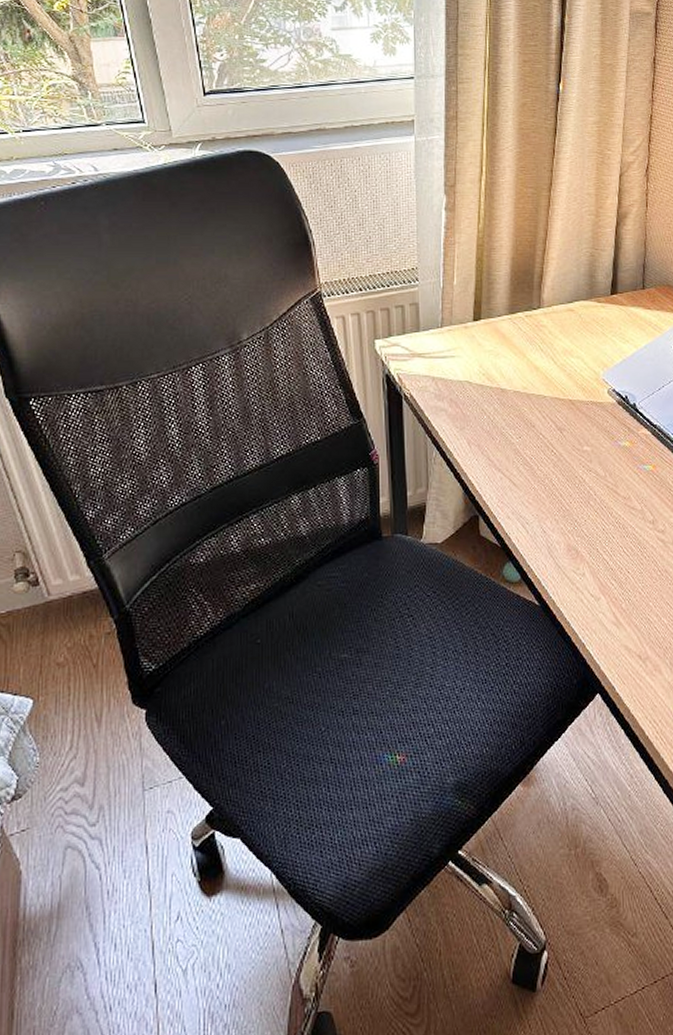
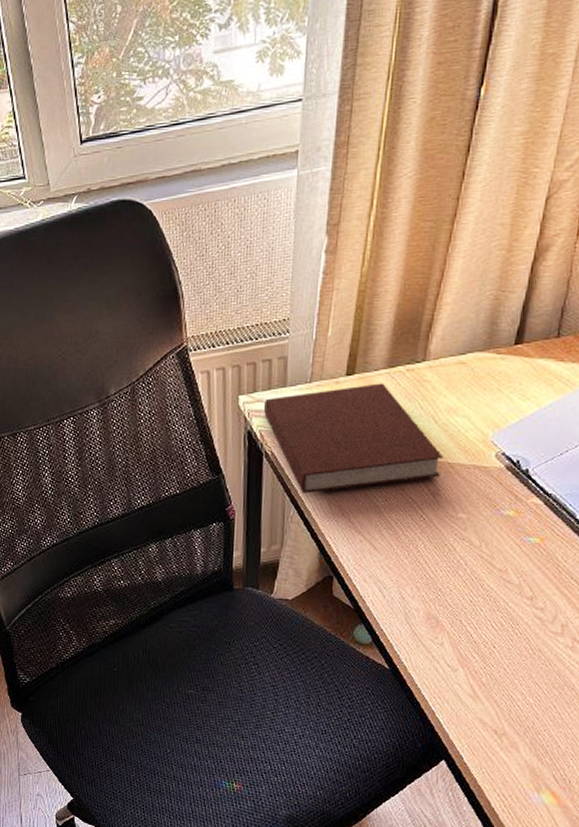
notebook: none [399,328,565,434] -> present [263,383,443,494]

